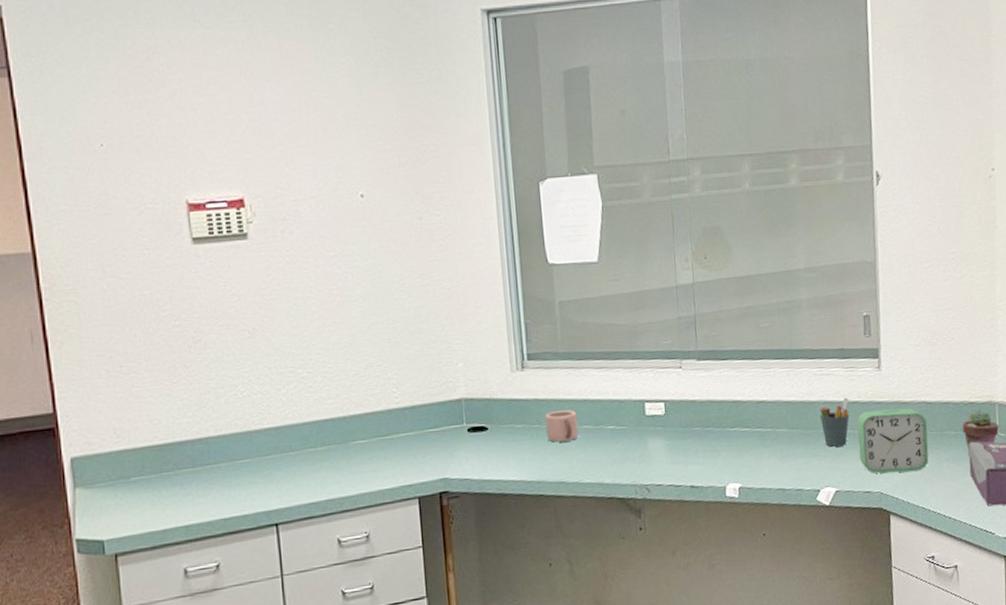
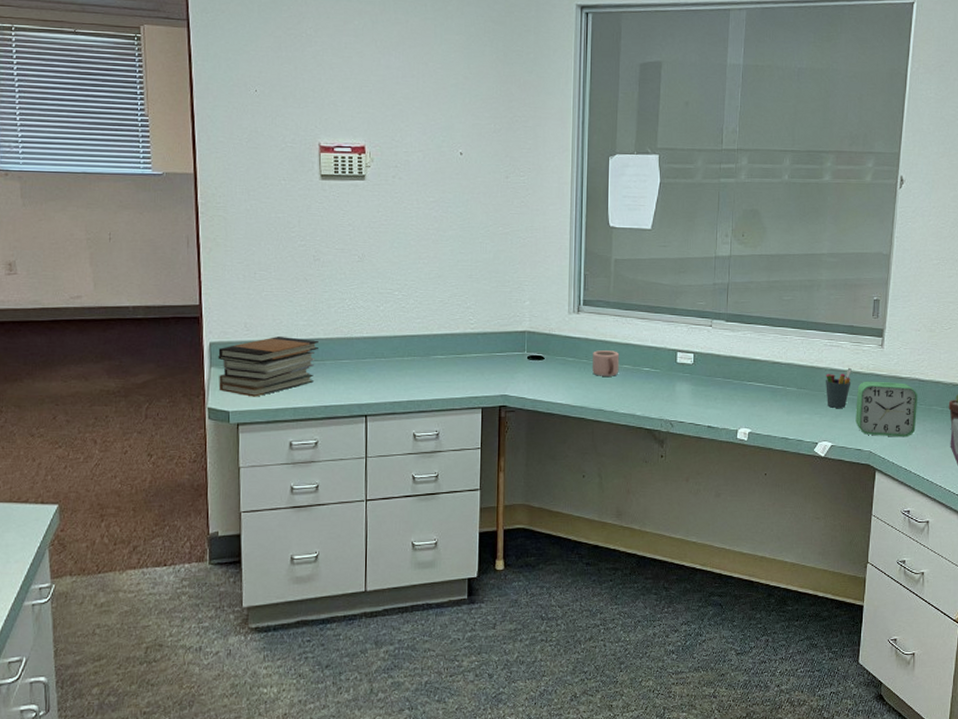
book stack: none [82,439,209,519] -> present [218,337,318,397]

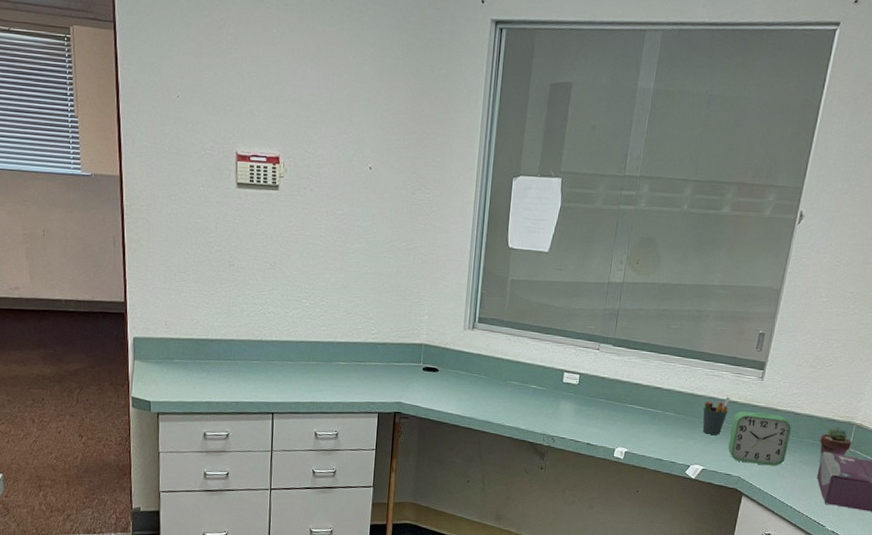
book stack: present [218,337,318,397] -> none [141,335,231,390]
mug: present [592,350,620,376] -> none [483,366,509,391]

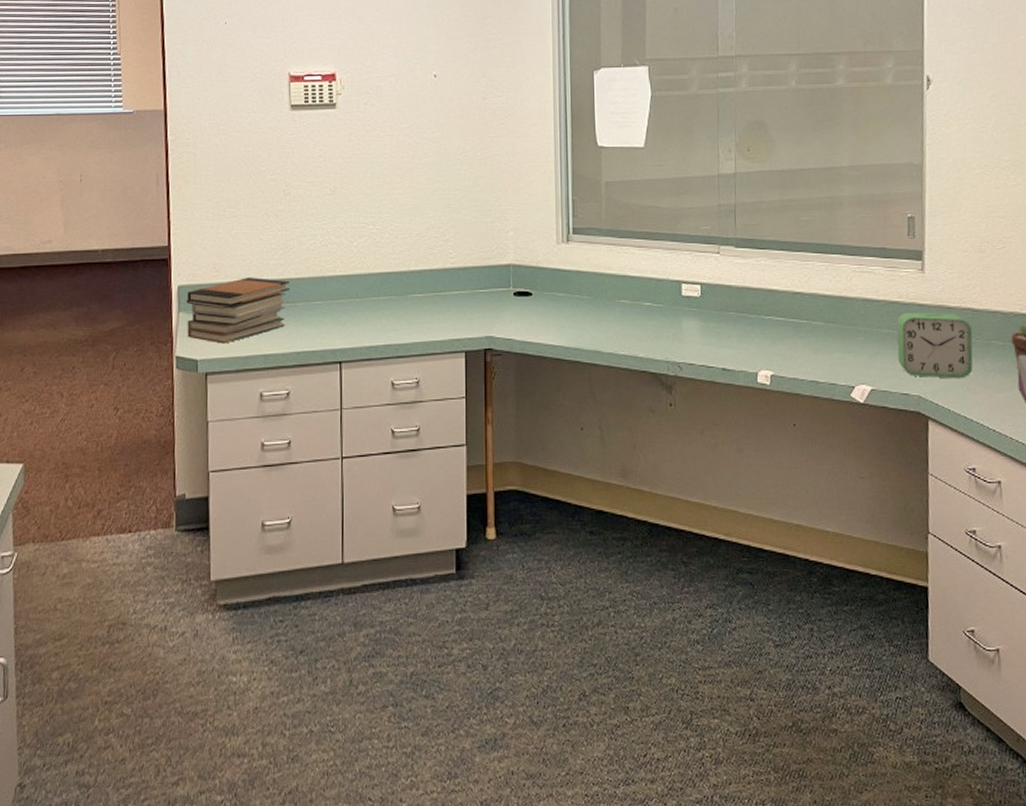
book stack: none [141,335,231,390] -> present [186,278,290,344]
pen holder: present [702,397,730,435] -> none [858,296,889,345]

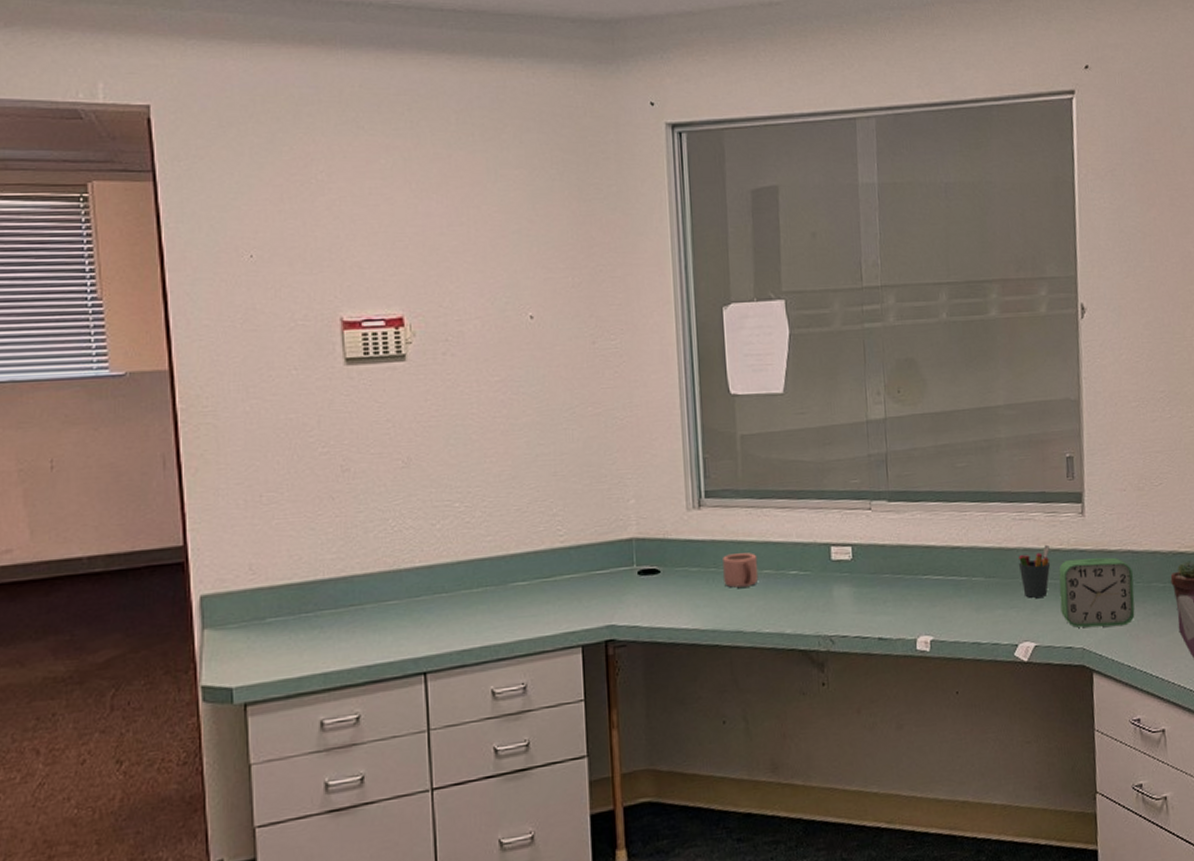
book stack: present [186,278,290,344] -> none [213,577,354,665]
mug: none [586,284,617,313] -> present [723,552,759,588]
pen holder: none [858,296,889,345] -> present [1018,544,1051,598]

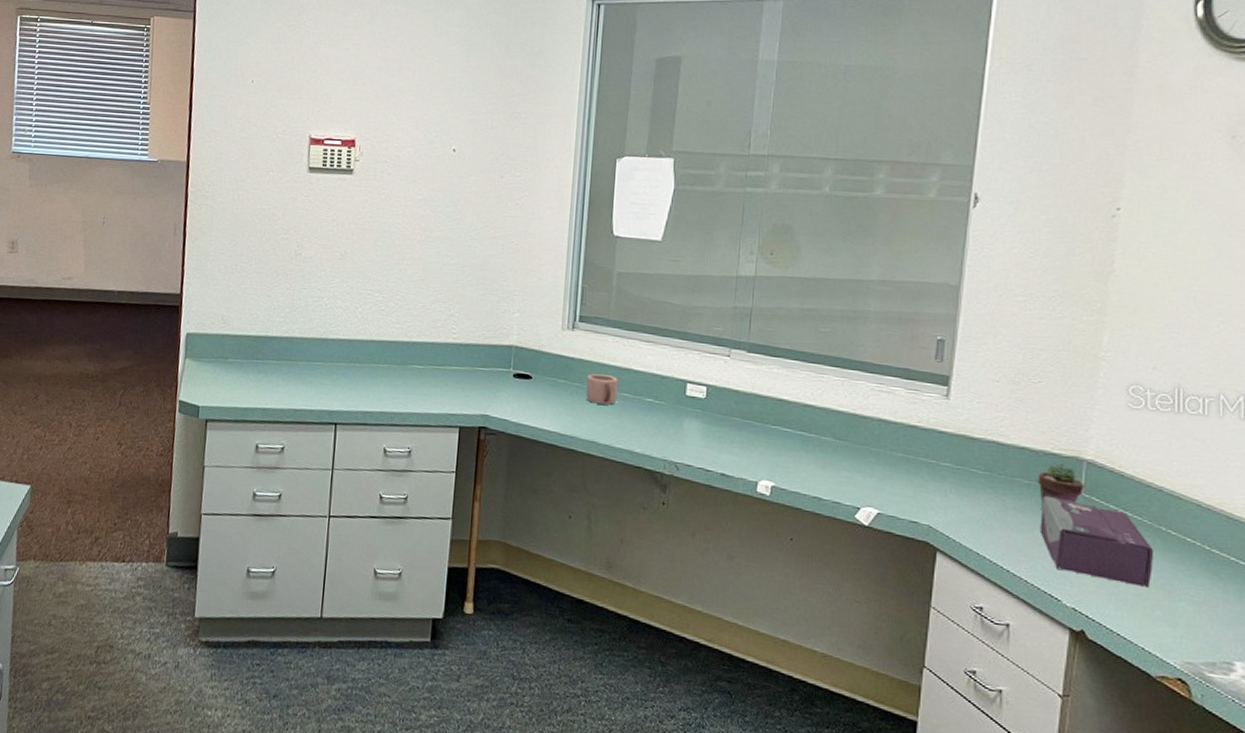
pen holder: present [1018,544,1051,598] -> none [872,419,907,469]
alarm clock: present [1058,557,1135,628] -> none [910,437,996,514]

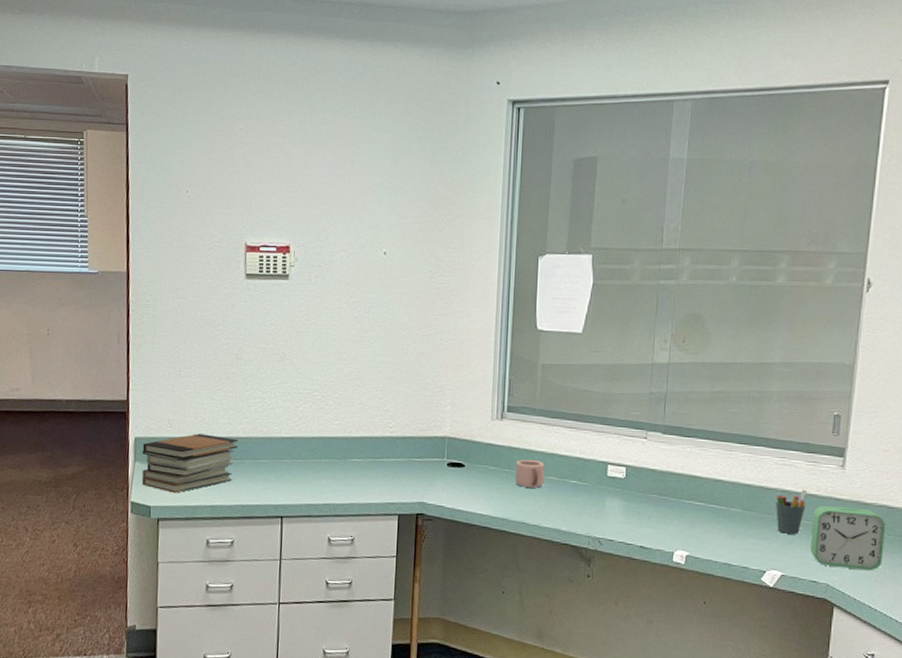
book stack: none [191,332,293,394] -> present [141,434,238,493]
pen holder: none [872,419,907,469] -> present [776,489,807,534]
alarm clock: none [910,437,996,514] -> present [810,505,886,571]

